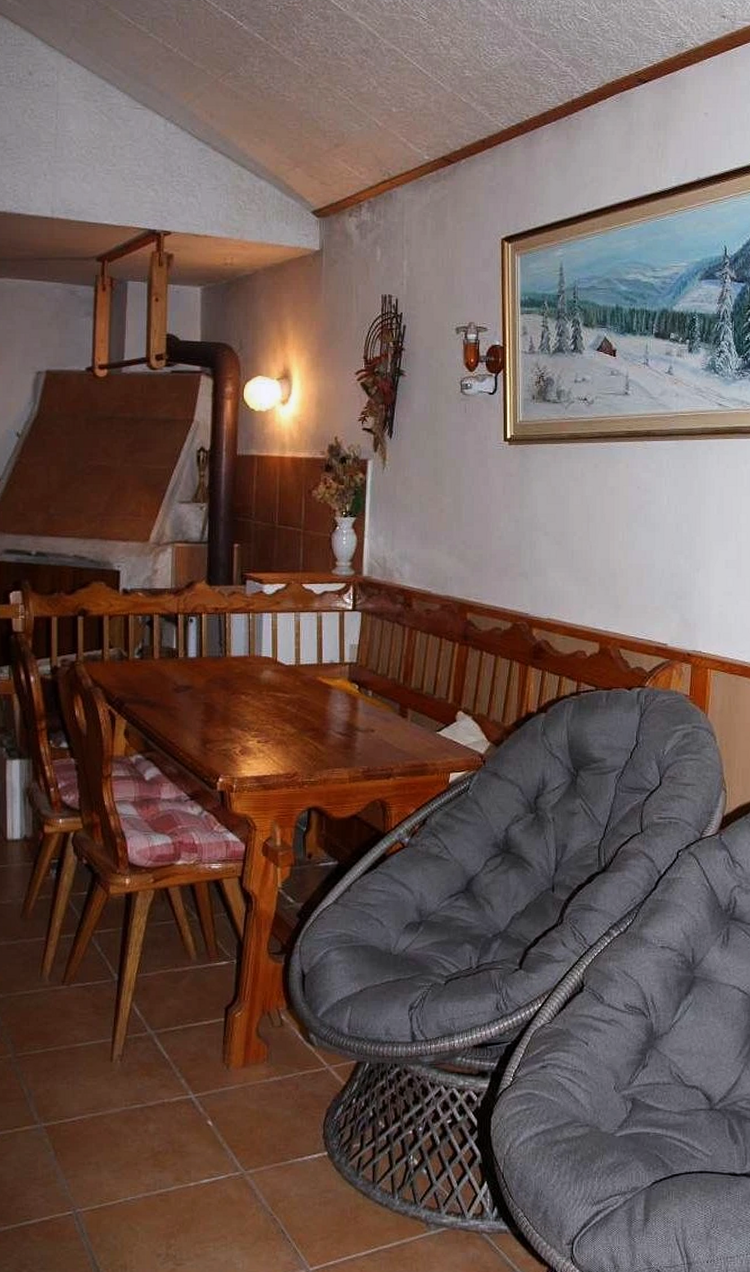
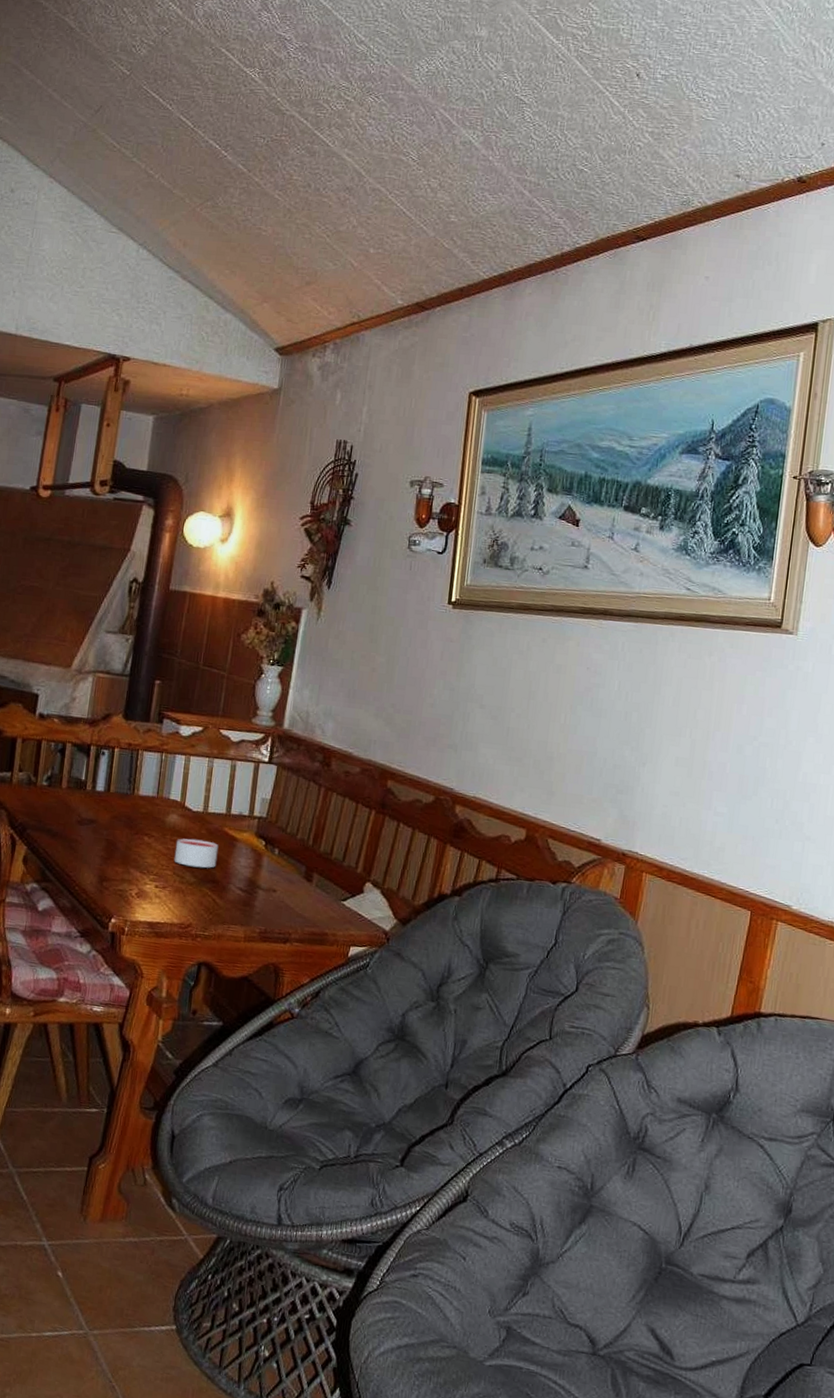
candle: none [273,691,314,719] -> present [174,838,219,868]

